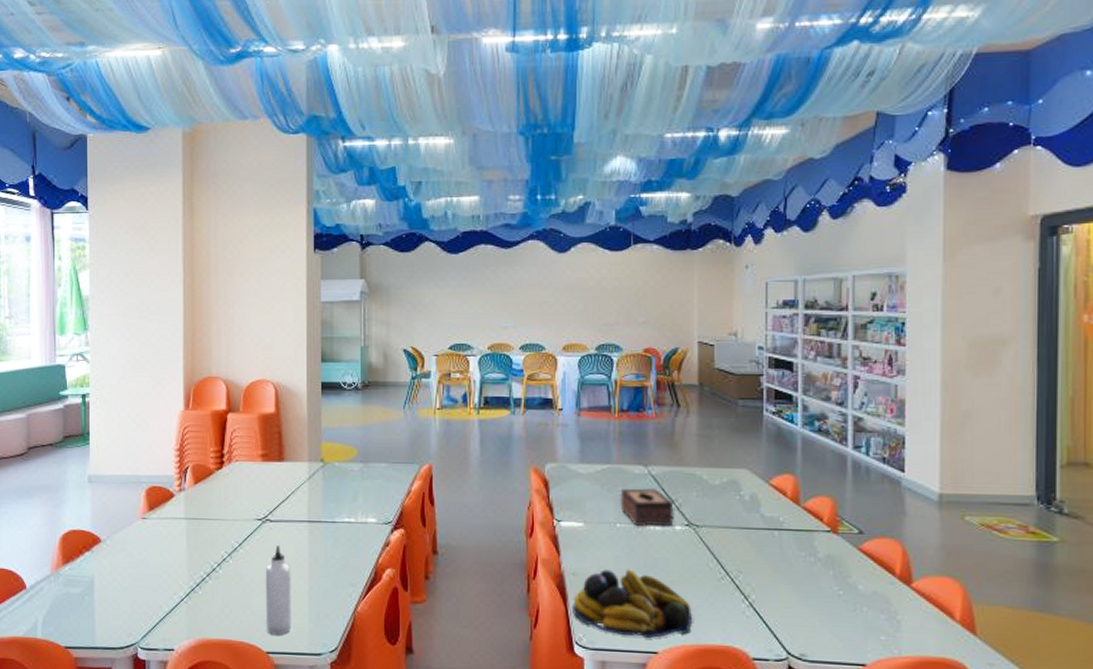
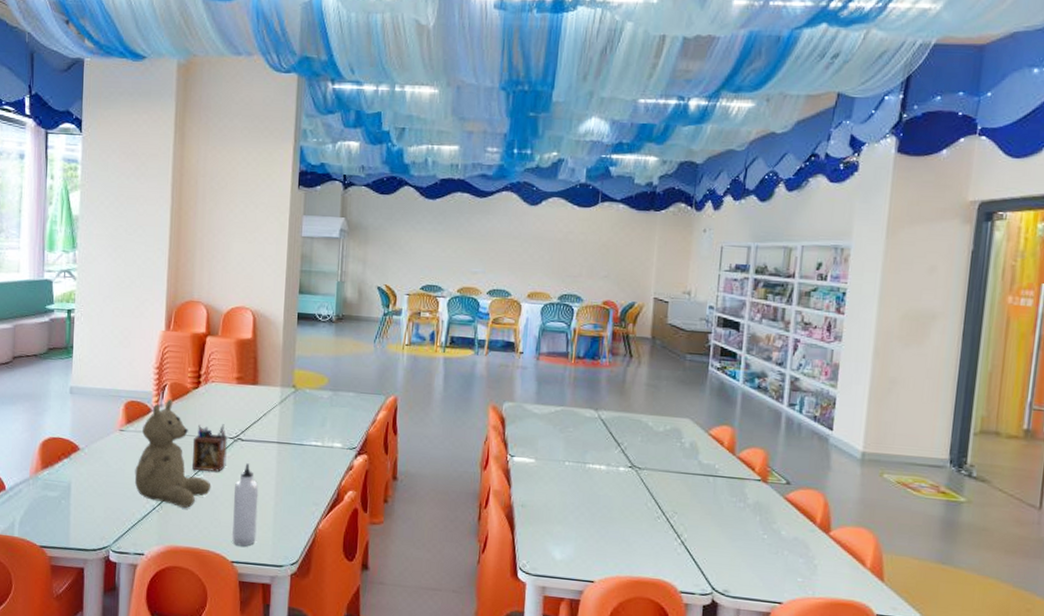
teddy bear: none [160,482,241,597] -> present [134,399,211,508]
desk organizer: none [219,505,255,557] -> present [192,424,228,472]
fruit bowl: present [573,569,692,638] -> none [519,503,628,568]
tissue box: present [620,488,674,527] -> none [570,430,619,468]

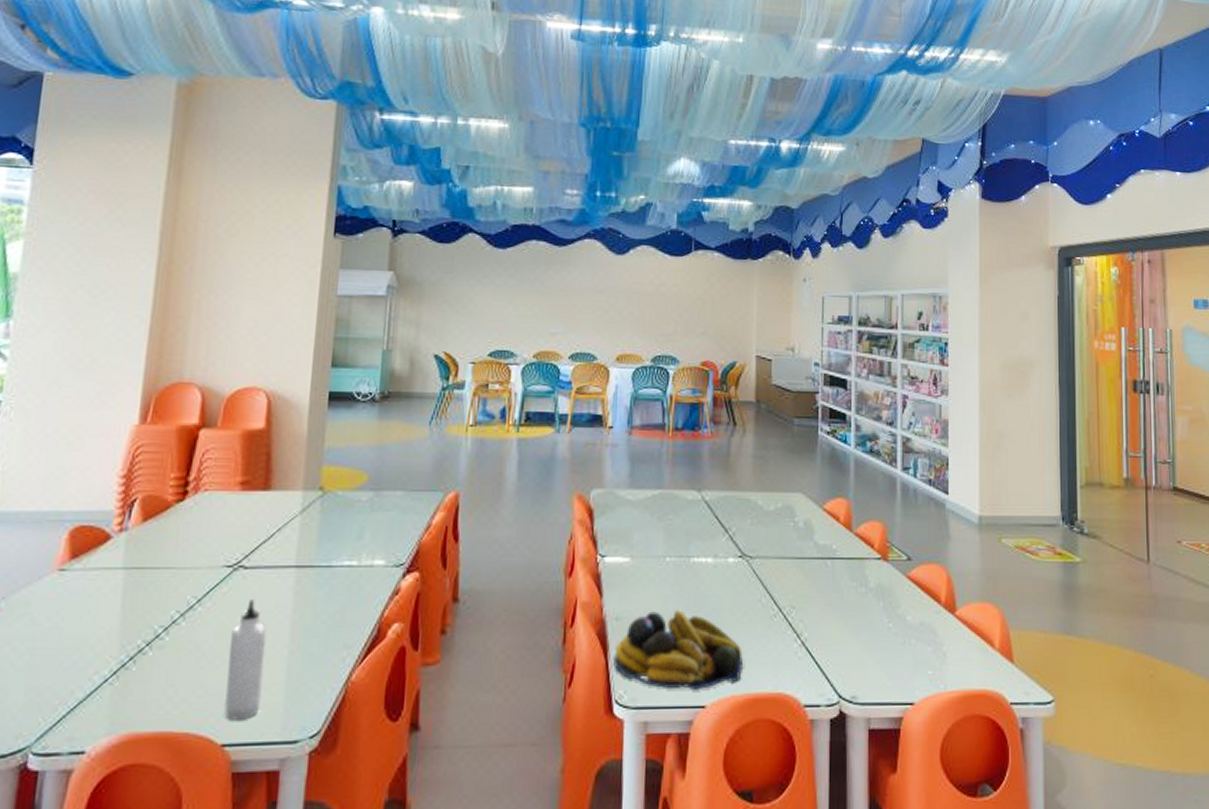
teddy bear: present [134,399,211,508] -> none [77,519,197,674]
desk organizer: present [192,424,228,472] -> none [169,548,224,618]
fruit bowl: none [519,503,628,568] -> present [614,609,743,689]

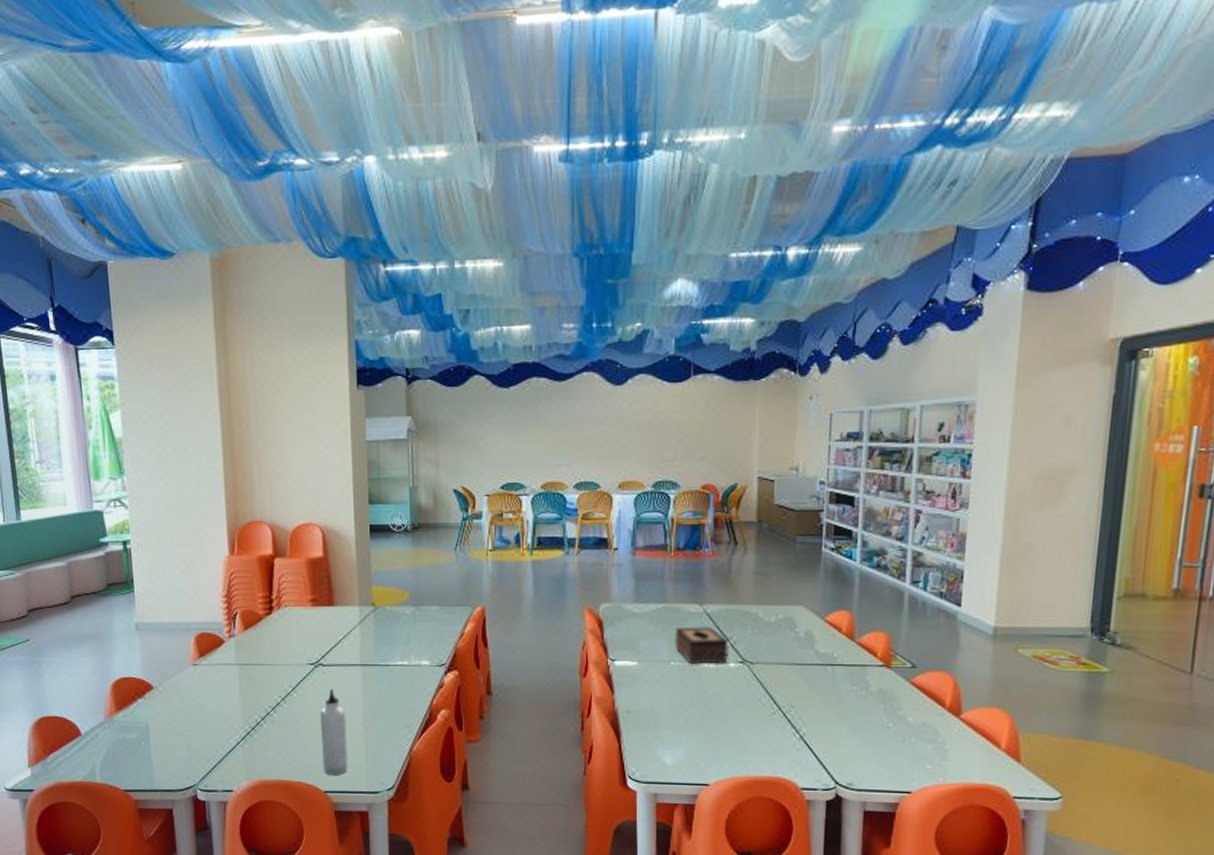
fruit bowl: present [614,609,743,689] -> none [626,705,743,771]
tissue box: none [671,516,727,559] -> present [675,627,729,664]

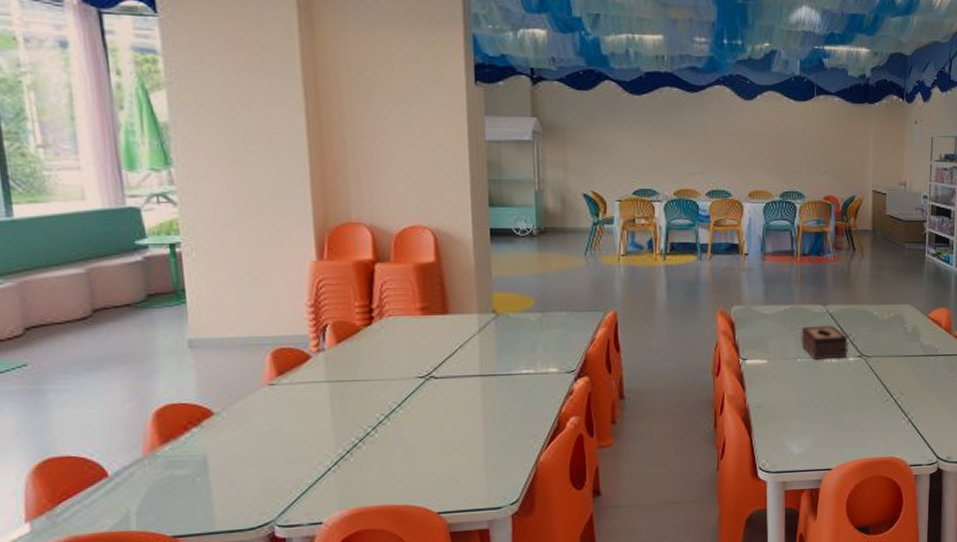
water bottle: present [321,689,348,775] -> none [432,403,466,495]

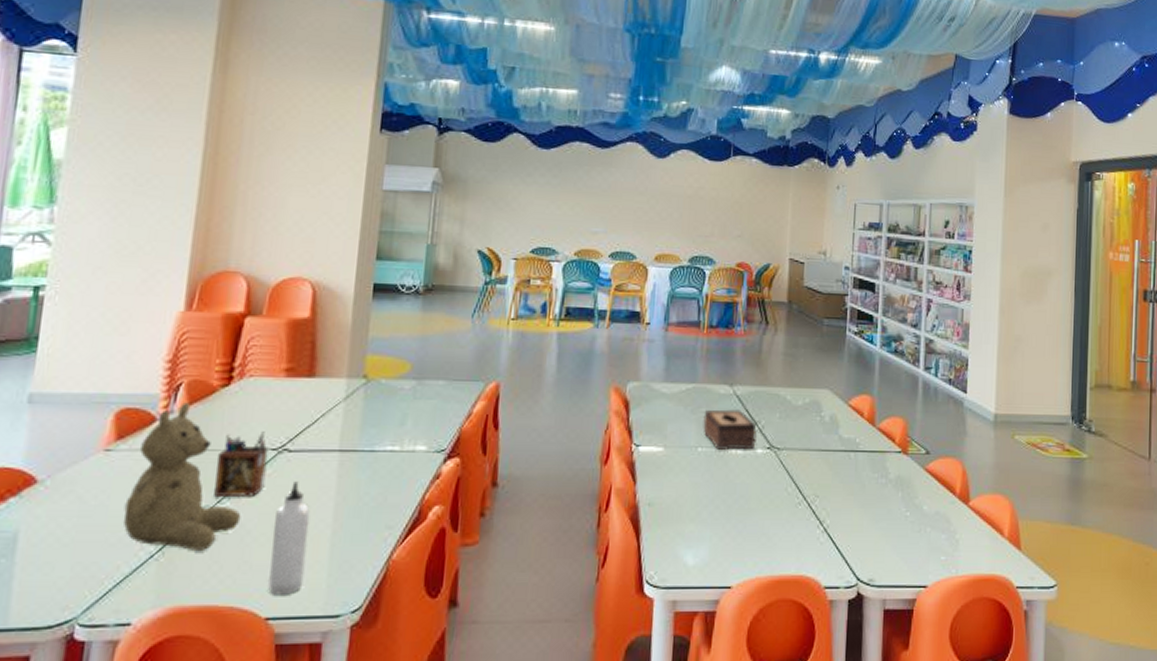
teddy bear: none [296,341,402,463] -> present [123,402,241,550]
desk organizer: none [371,362,419,419] -> present [214,431,269,498]
water bottle: none [432,403,466,495] -> present [268,481,311,595]

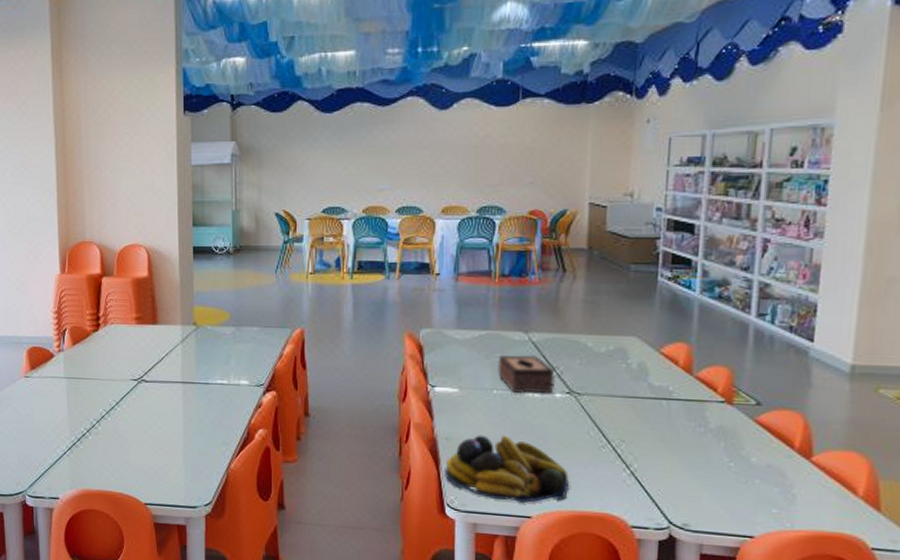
teddy bear: present [123,402,241,550] -> none [43,343,119,452]
desk organizer: present [214,431,269,498] -> none [97,366,132,415]
water bottle: present [268,481,311,595] -> none [143,405,168,488]
fruit bowl: none [645,496,768,571] -> present [445,435,569,503]

